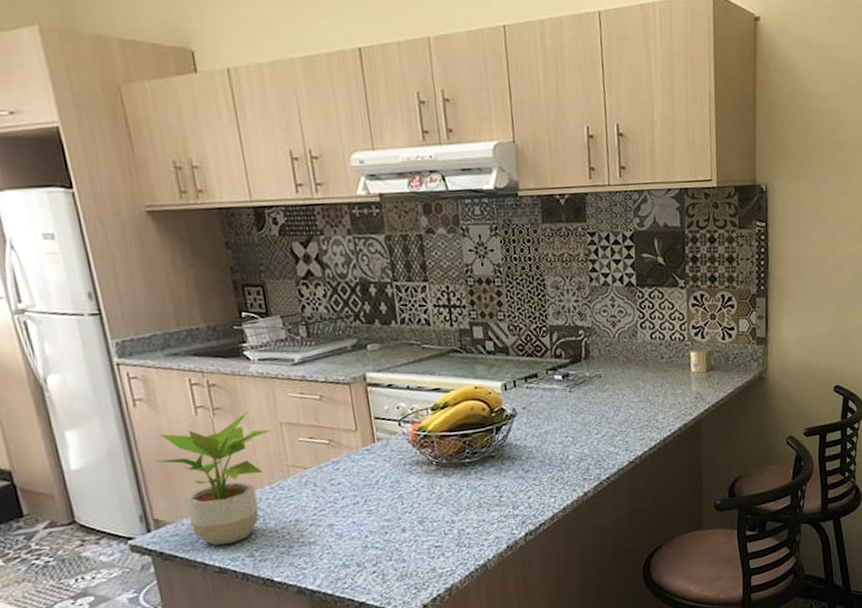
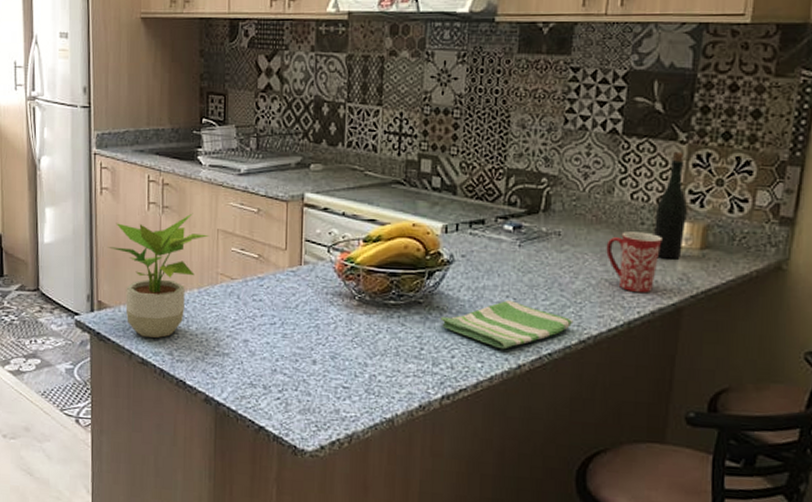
dish towel: none [513,439,622,483] -> present [440,301,574,350]
mug: none [638,364,679,415] -> present [606,232,662,293]
bottle: none [670,295,694,384] -> present [654,151,687,259]

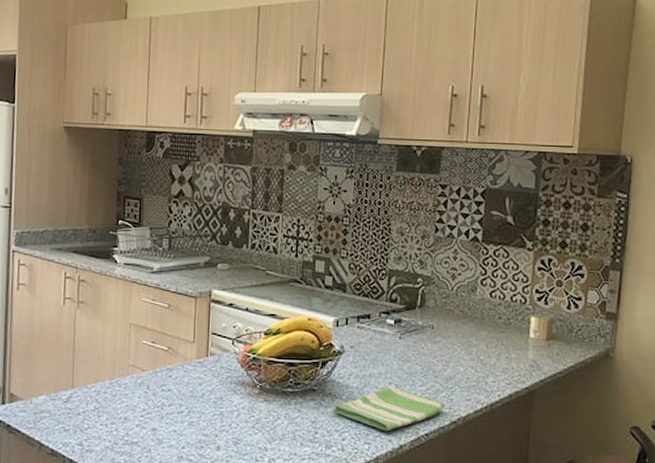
potted plant: present [107,213,209,338] -> none [22,308,122,429]
mug: present [606,232,662,293] -> none [471,325,516,379]
bottle: present [654,151,687,259] -> none [510,257,535,349]

